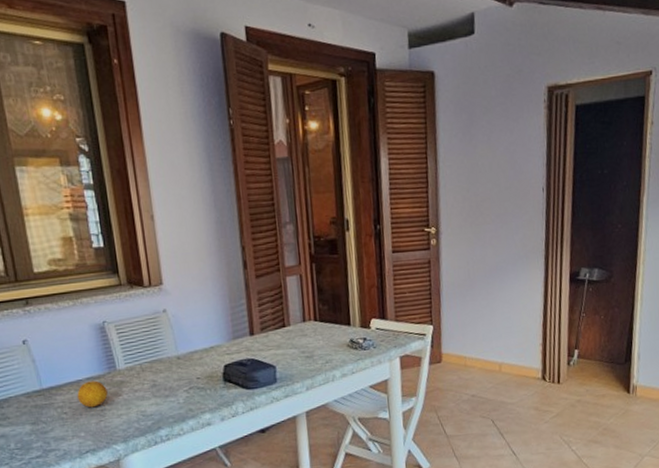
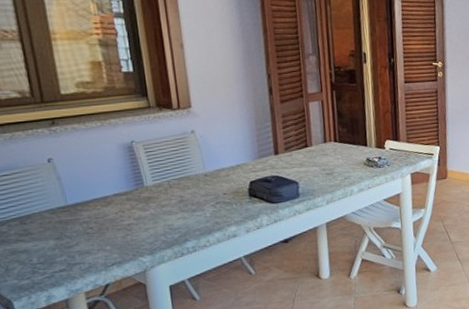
fruit: present [77,380,108,408] -> none [103,197,135,223]

